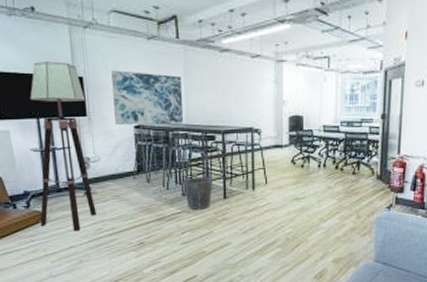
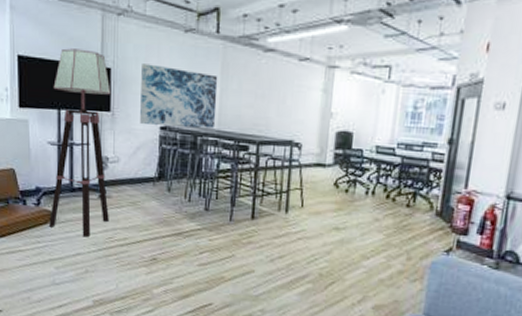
waste bin: present [183,177,214,209] -> none [207,190,242,229]

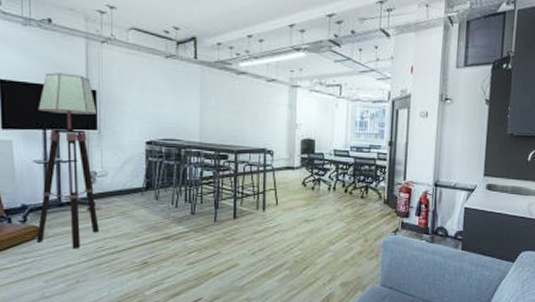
wall art: present [140,64,218,129] -> none [126,86,198,141]

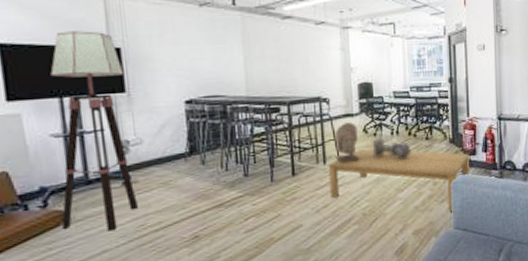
coffee table: none [266,201,401,270] -> present [328,149,469,213]
sculpture bust: none [275,175,297,213] -> present [335,122,360,164]
decorative urn: none [309,192,346,215] -> present [372,138,412,160]

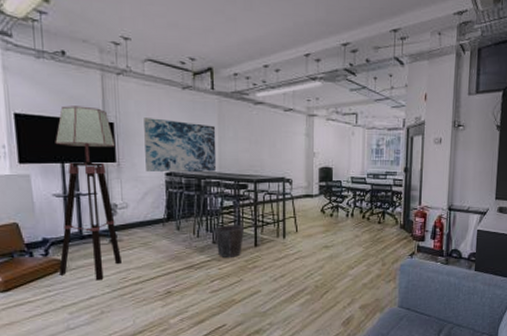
wall art: none [156,40,244,102] -> present [144,118,217,173]
waste bin: none [244,153,280,191] -> present [214,225,245,257]
coffee table: present [328,149,469,213] -> none [287,228,417,292]
sculpture bust: present [335,122,360,164] -> none [295,202,317,240]
decorative urn: present [372,138,412,160] -> none [328,219,364,240]

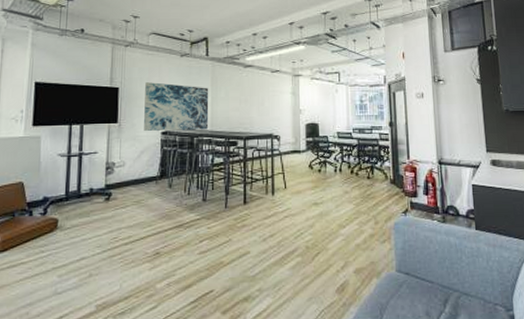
floor lamp: present [55,105,122,281] -> none [55,74,119,241]
waste bin: present [214,225,245,257] -> none [204,182,234,216]

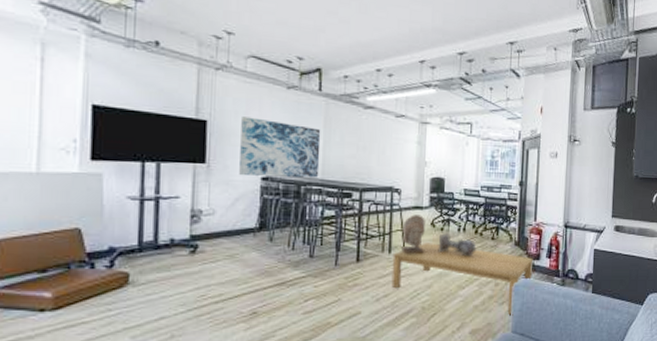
coffee table: none [276,184,411,254] -> present [391,243,532,316]
sculpture bust: none [283,158,305,196] -> present [401,215,425,255]
decorative urn: none [317,174,354,196] -> present [438,233,477,257]

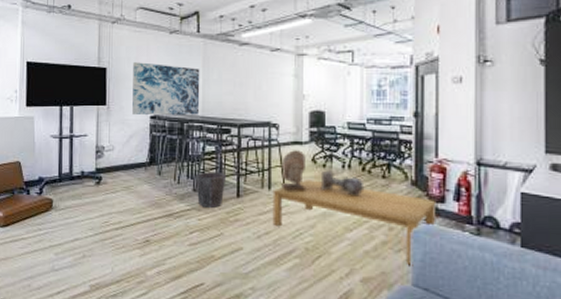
waste bin: none [311,237,347,273] -> present [195,172,227,208]

